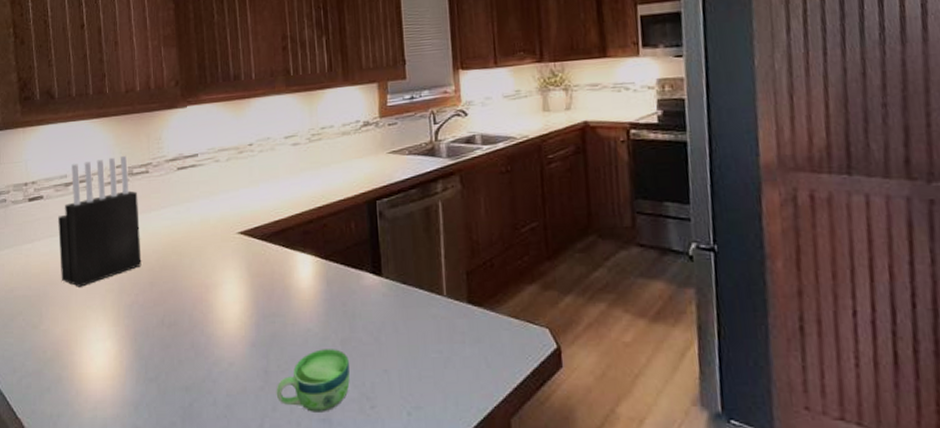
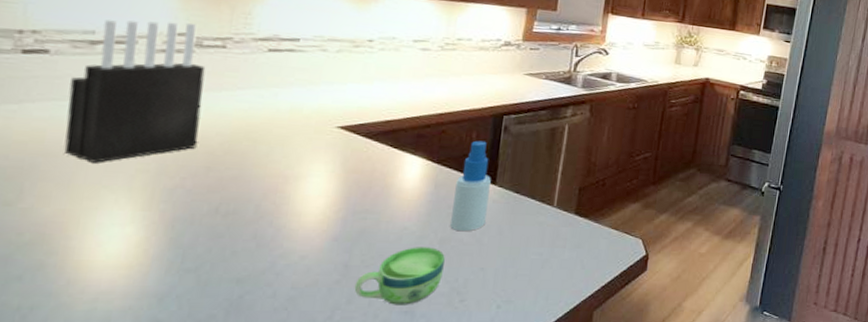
spray bottle: none [345,230,380,331] -> present [450,140,491,232]

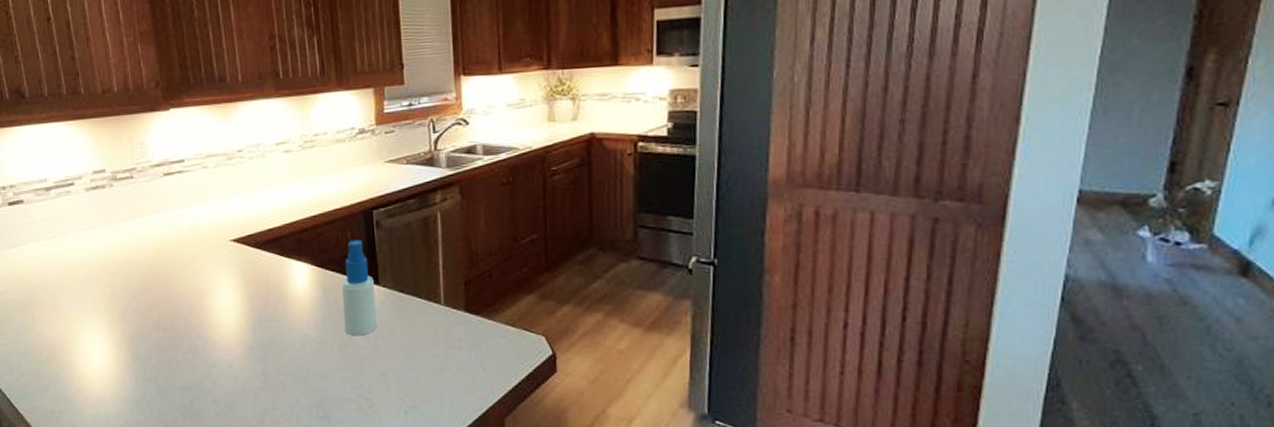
knife block: present [63,20,206,163] -> none [41,159,133,291]
cup: present [354,247,445,305] -> none [275,353,348,411]

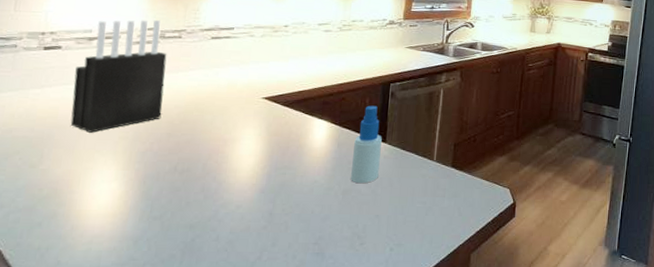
knife block: none [41,159,133,291] -> present [70,19,167,133]

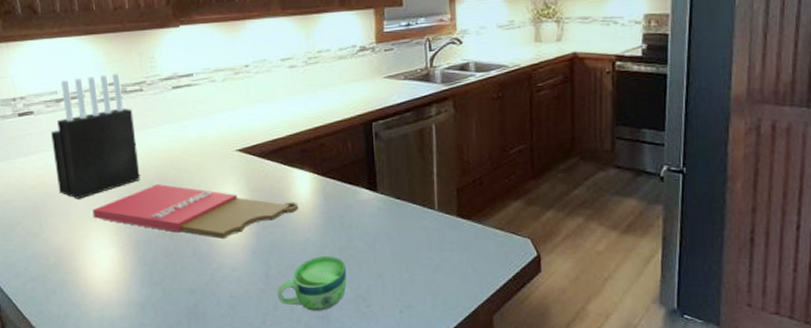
cutting board: none [102,123,312,177] -> present [92,184,298,238]
cup: none [277,197,347,248] -> present [277,256,347,311]
spray bottle: present [351,105,382,184] -> none [342,150,375,240]

